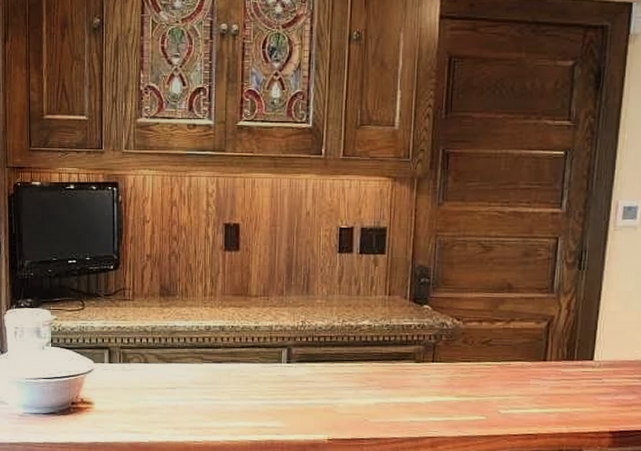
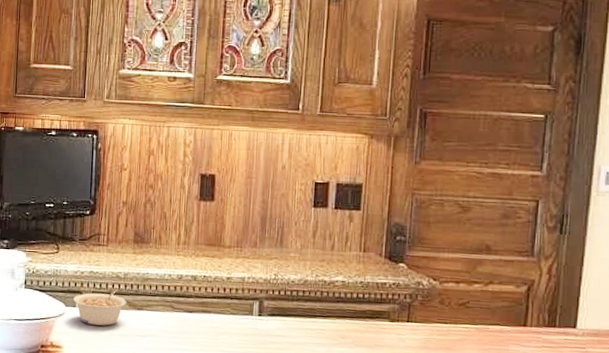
legume: none [102,342,156,380] -> present [73,288,127,326]

